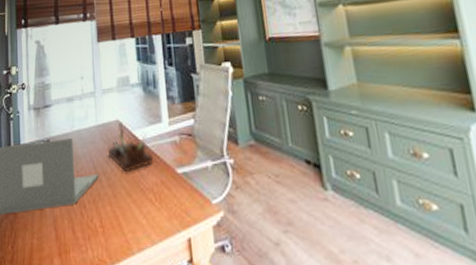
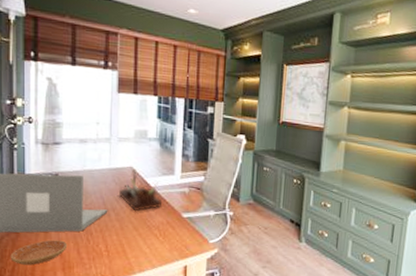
saucer: none [9,218,63,252] -> present [10,239,68,265]

